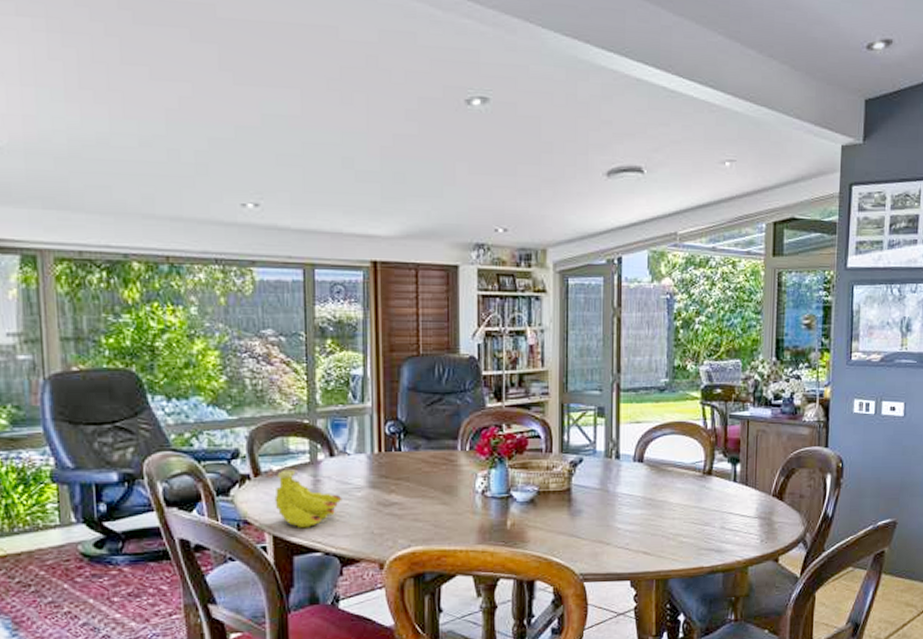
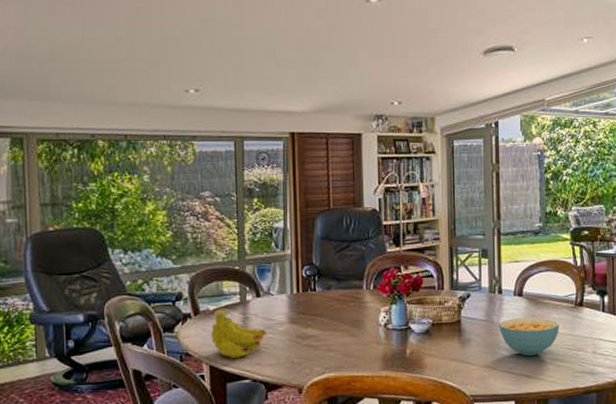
cereal bowl: none [614,487,684,531] -> present [498,317,559,357]

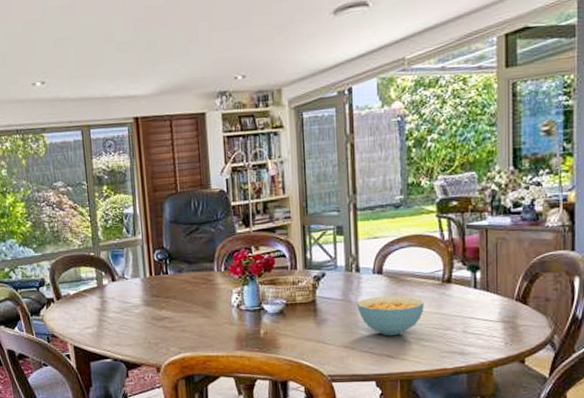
fruit: present [211,309,267,359] -> none [73,293,124,340]

